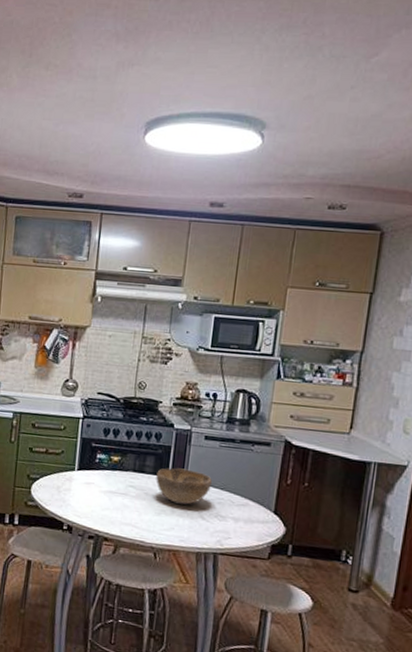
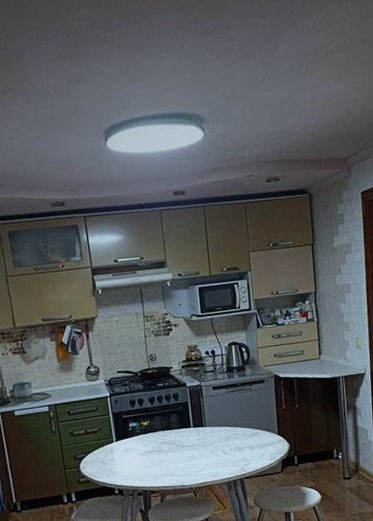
decorative bowl: present [156,468,213,505] -> none [181,417,227,447]

